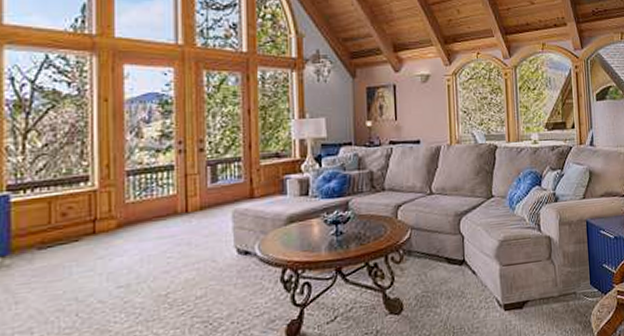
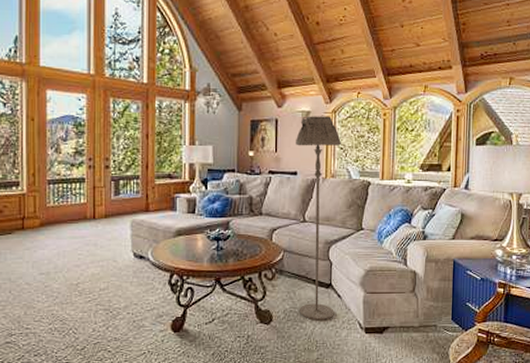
floor lamp: none [416,79,470,304] -> present [296,116,341,321]

